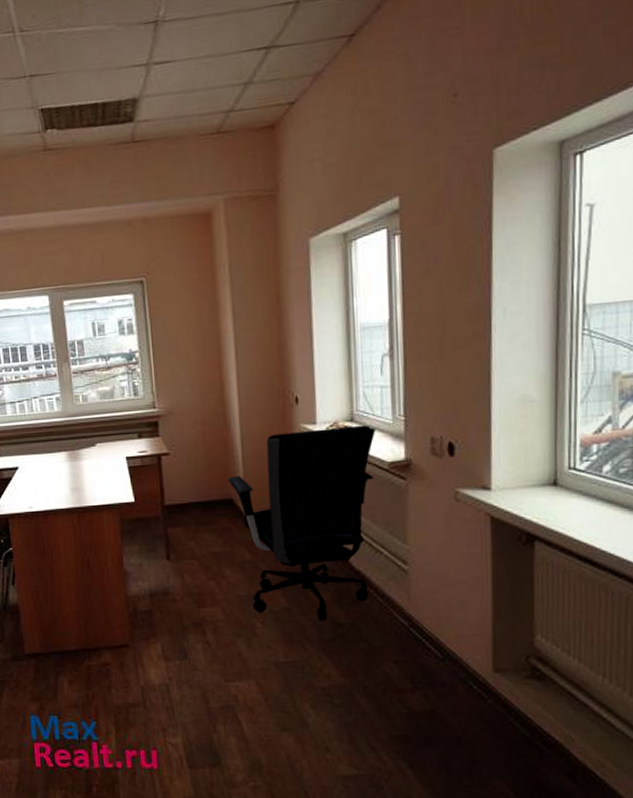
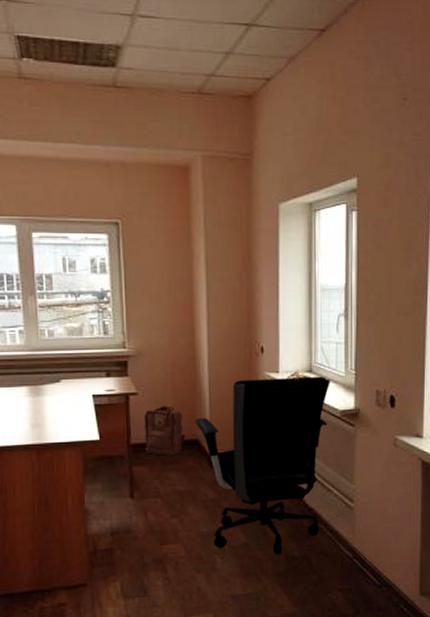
backpack: none [177,465,219,516] -> present [144,405,186,456]

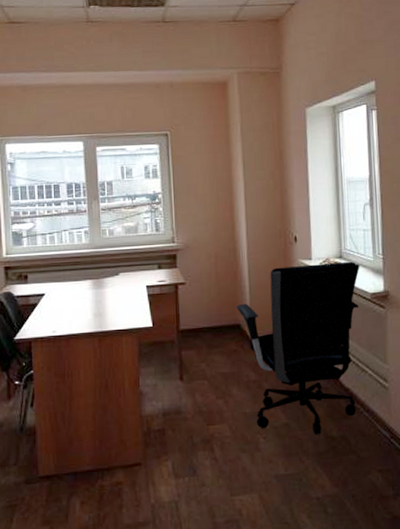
backpack: present [144,405,186,456] -> none [191,293,229,340]

